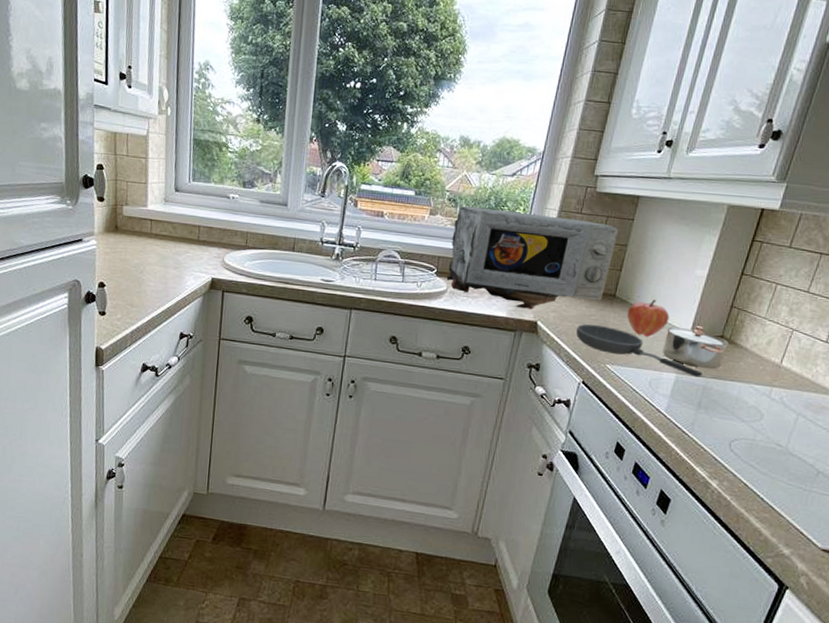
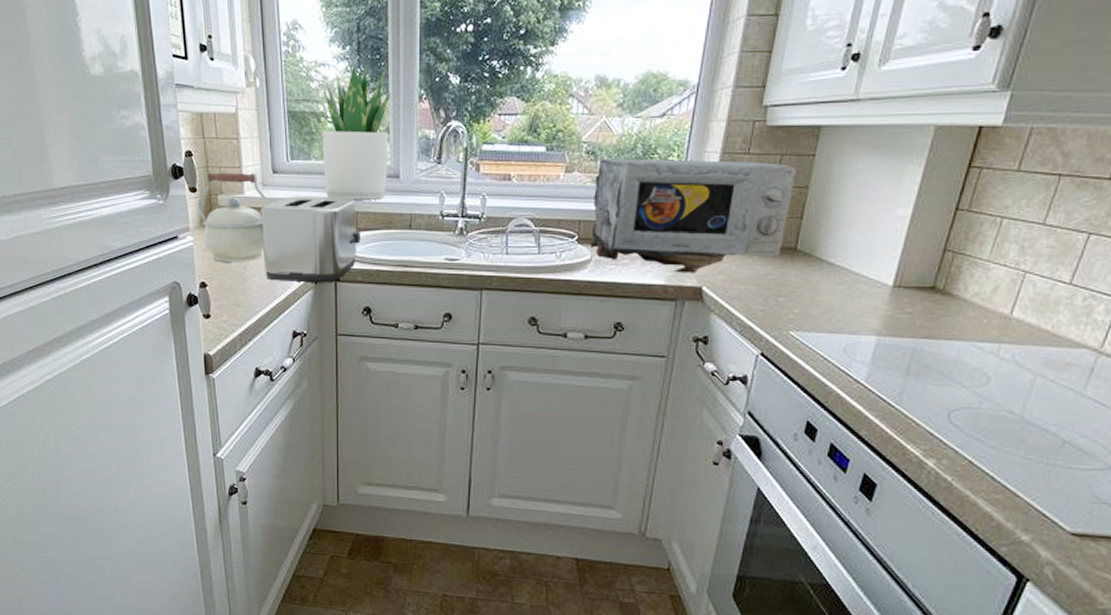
kettle: none [103,184,170,268] -> present [198,171,270,263]
toaster: none [159,213,249,293] -> present [261,196,360,283]
planter: none [220,104,286,223] -> present [322,62,391,200]
frying pan: present [576,324,702,377] -> none [749,285,910,338]
fruit: present [626,299,670,338] -> none [811,249,866,296]
cooking pot: present [662,326,729,370] -> none [858,277,943,328]

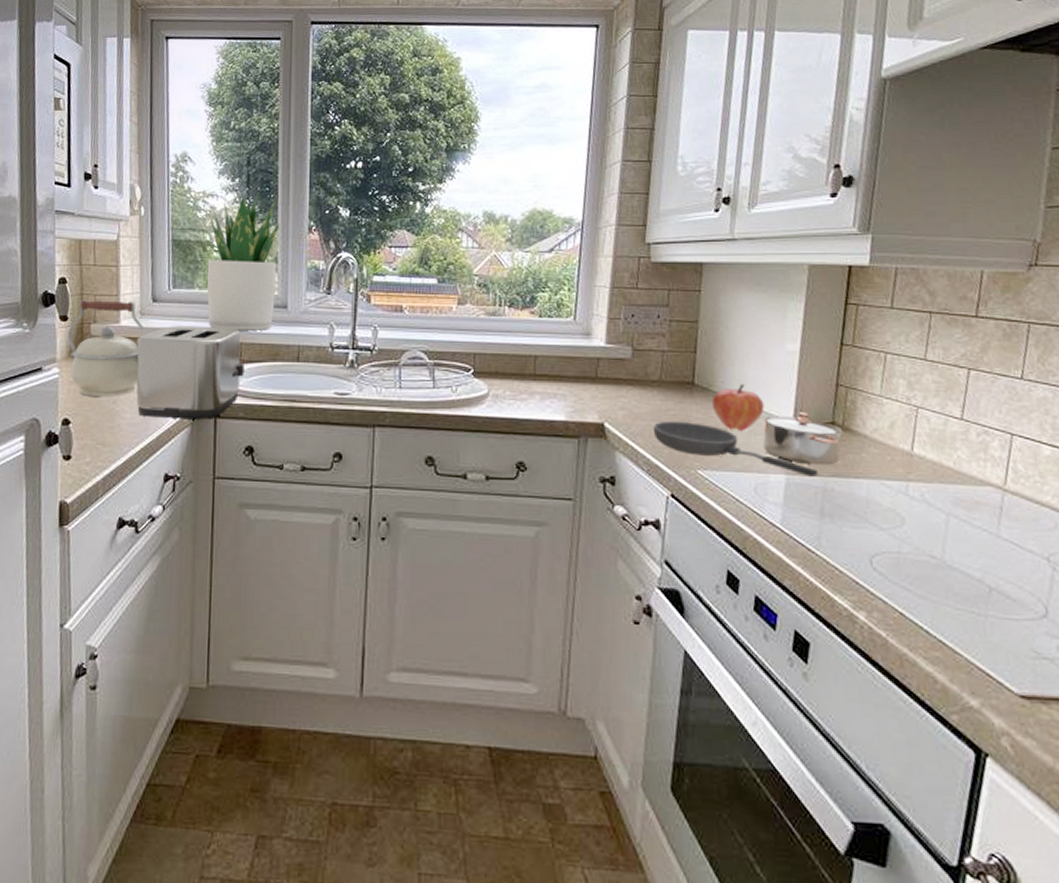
microwave: present [589,157,797,273] -> none [486,290,685,409]
frying pan: none [749,285,910,338] -> present [652,420,818,477]
fruit: none [811,249,866,296] -> present [711,384,765,432]
cooking pot: none [858,277,943,328] -> present [763,412,844,466]

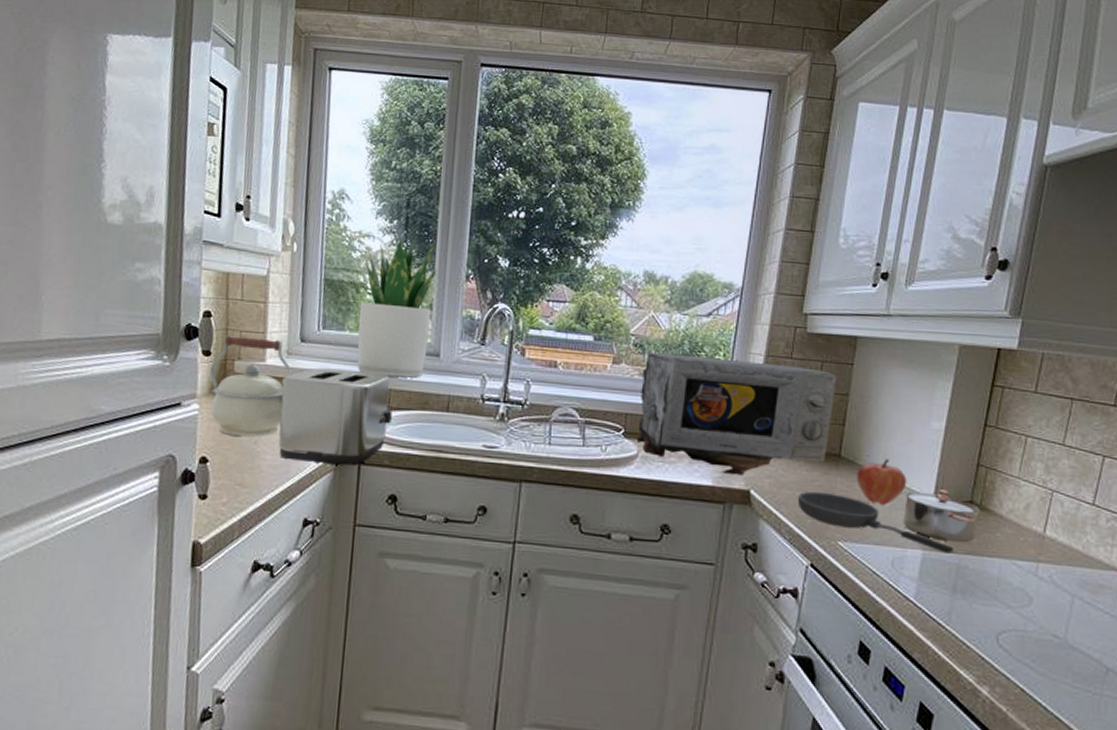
microwave: none [486,290,685,409] -> present [636,352,837,476]

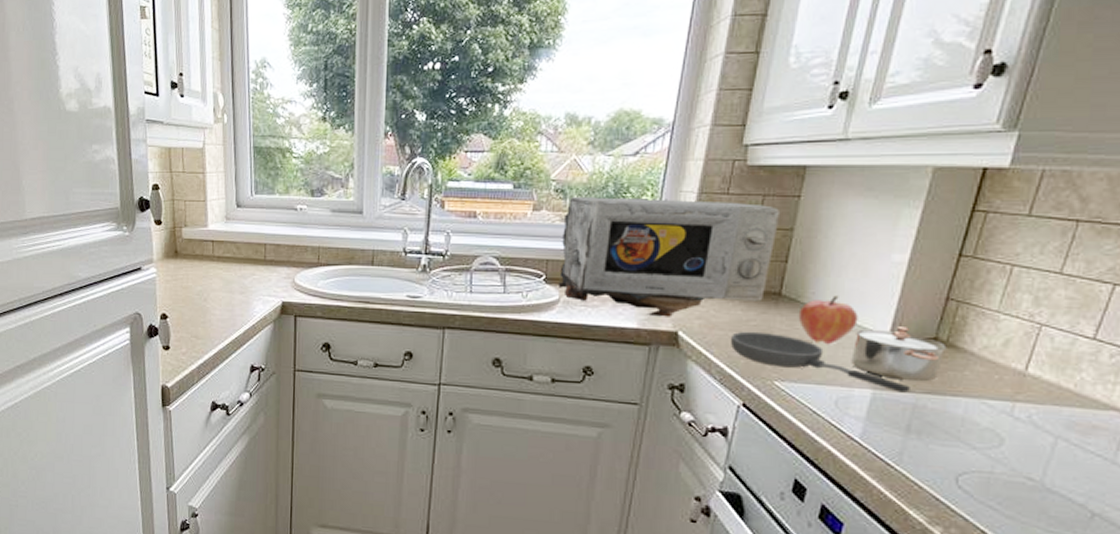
kettle: present [209,334,294,438] -> none [162,204,233,296]
toaster: present [278,367,392,466] -> none [223,230,322,318]
planter: present [357,237,437,378] -> none [286,99,357,235]

